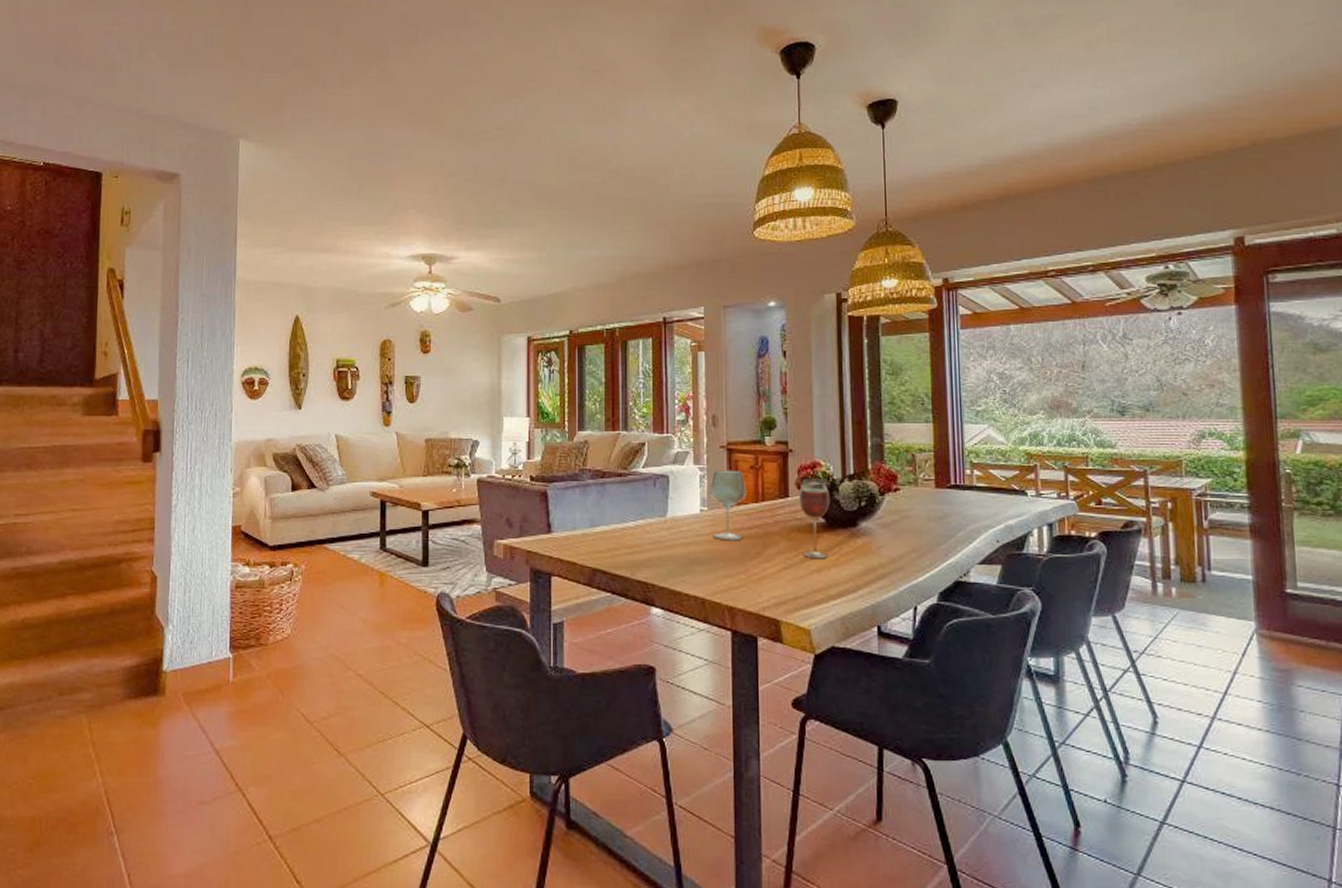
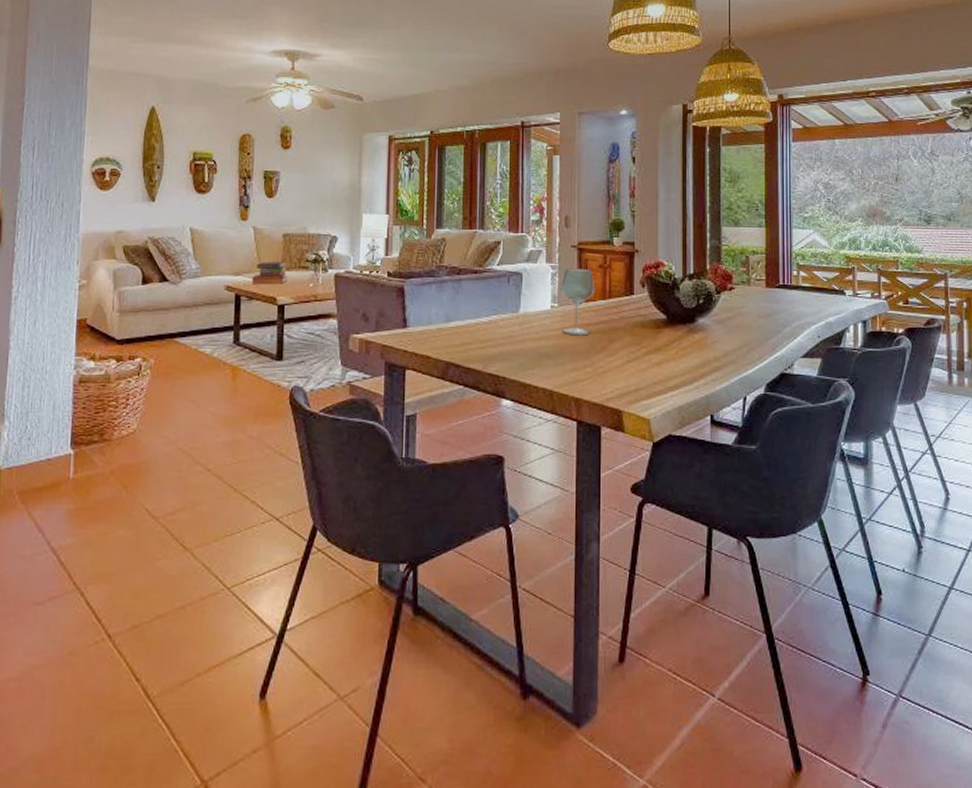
books: none [396,467,431,491] -> present [251,261,287,285]
wineglass: present [800,479,831,559] -> none [644,277,672,353]

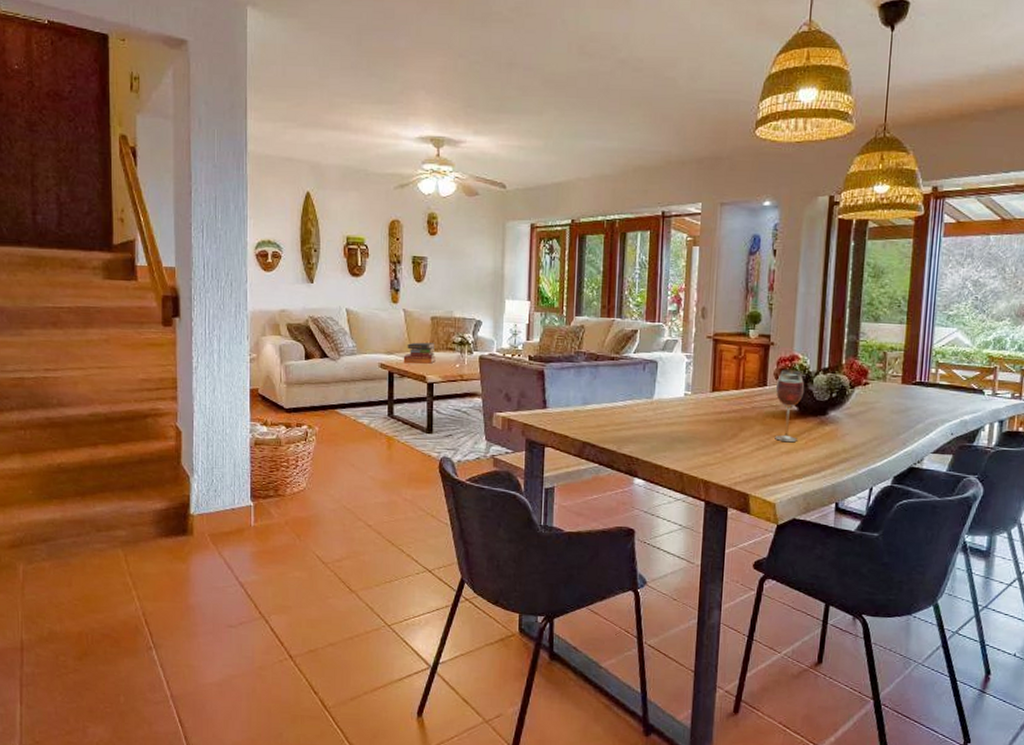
wine glass: present [560,268,595,336] -> none [694,358,729,423]
wineglass: none [644,277,672,353] -> present [775,370,805,443]

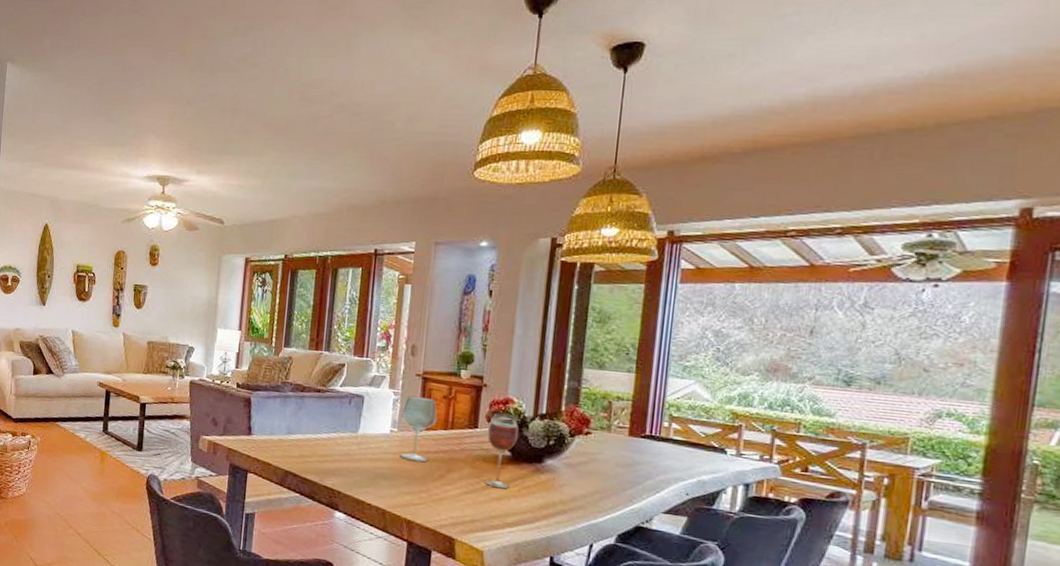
books: present [403,342,436,364] -> none [119,364,149,385]
wine glass: none [694,358,729,423] -> present [400,395,438,463]

